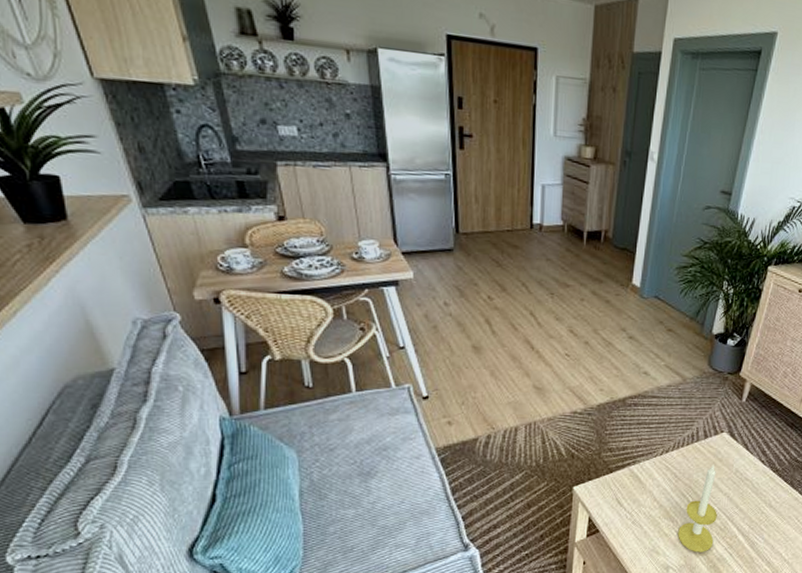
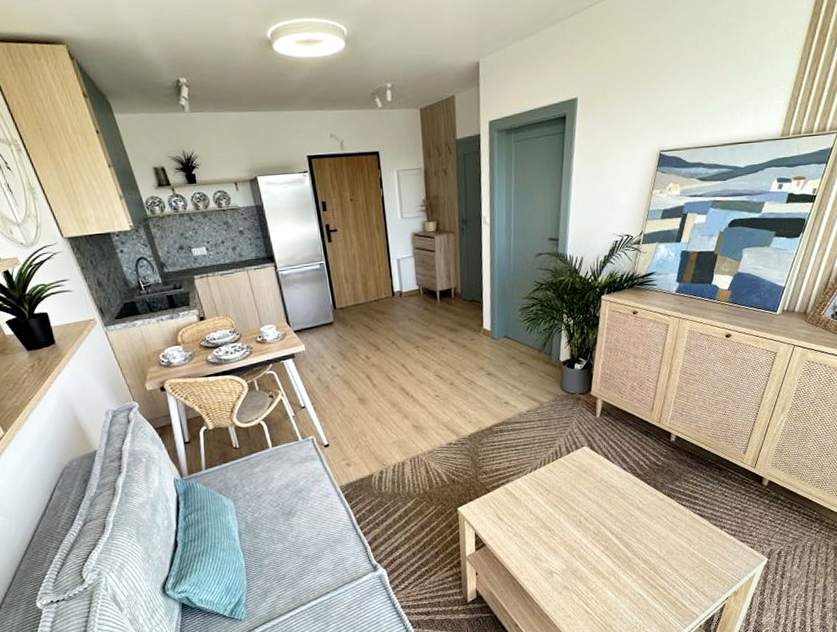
candle: present [678,464,717,552] -> none [556,476,590,557]

